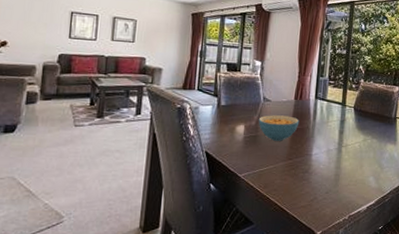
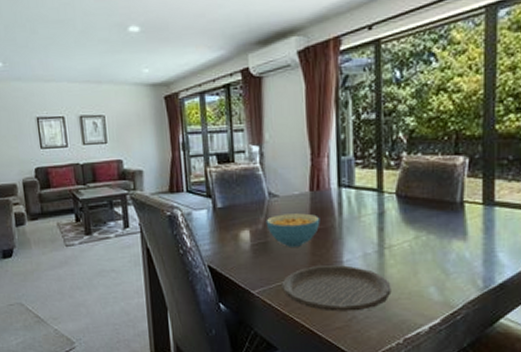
plate: none [263,157,344,194] -> present [281,265,392,312]

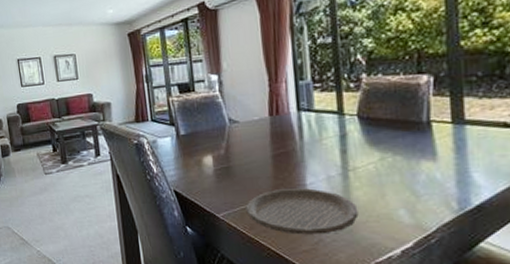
cereal bowl: present [266,213,320,247] -> none [227,138,281,171]

